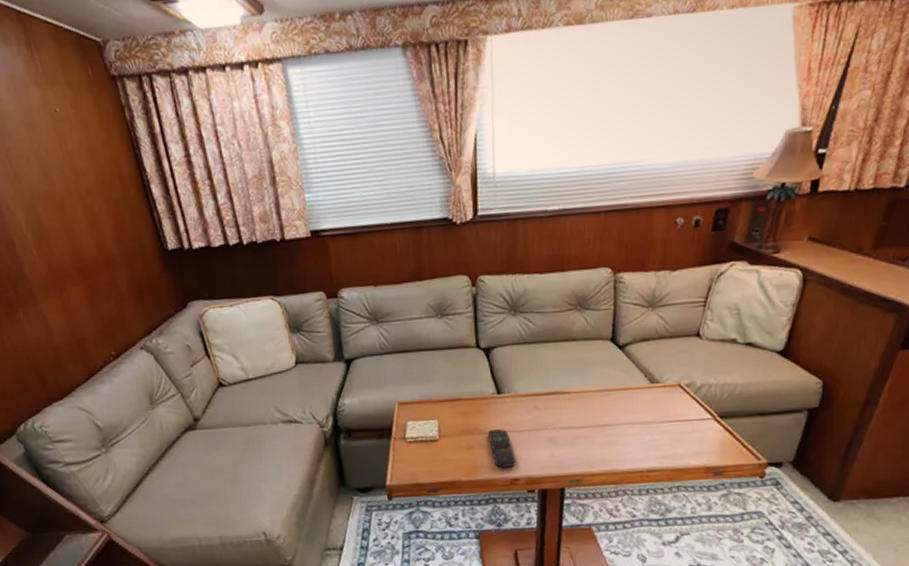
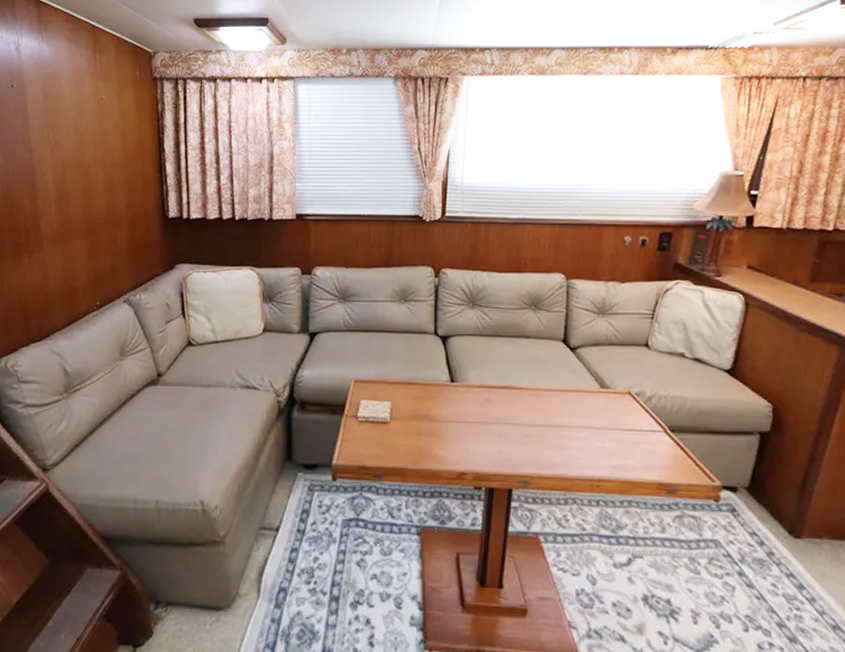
remote control: present [488,429,516,468] -> none [439,418,465,459]

